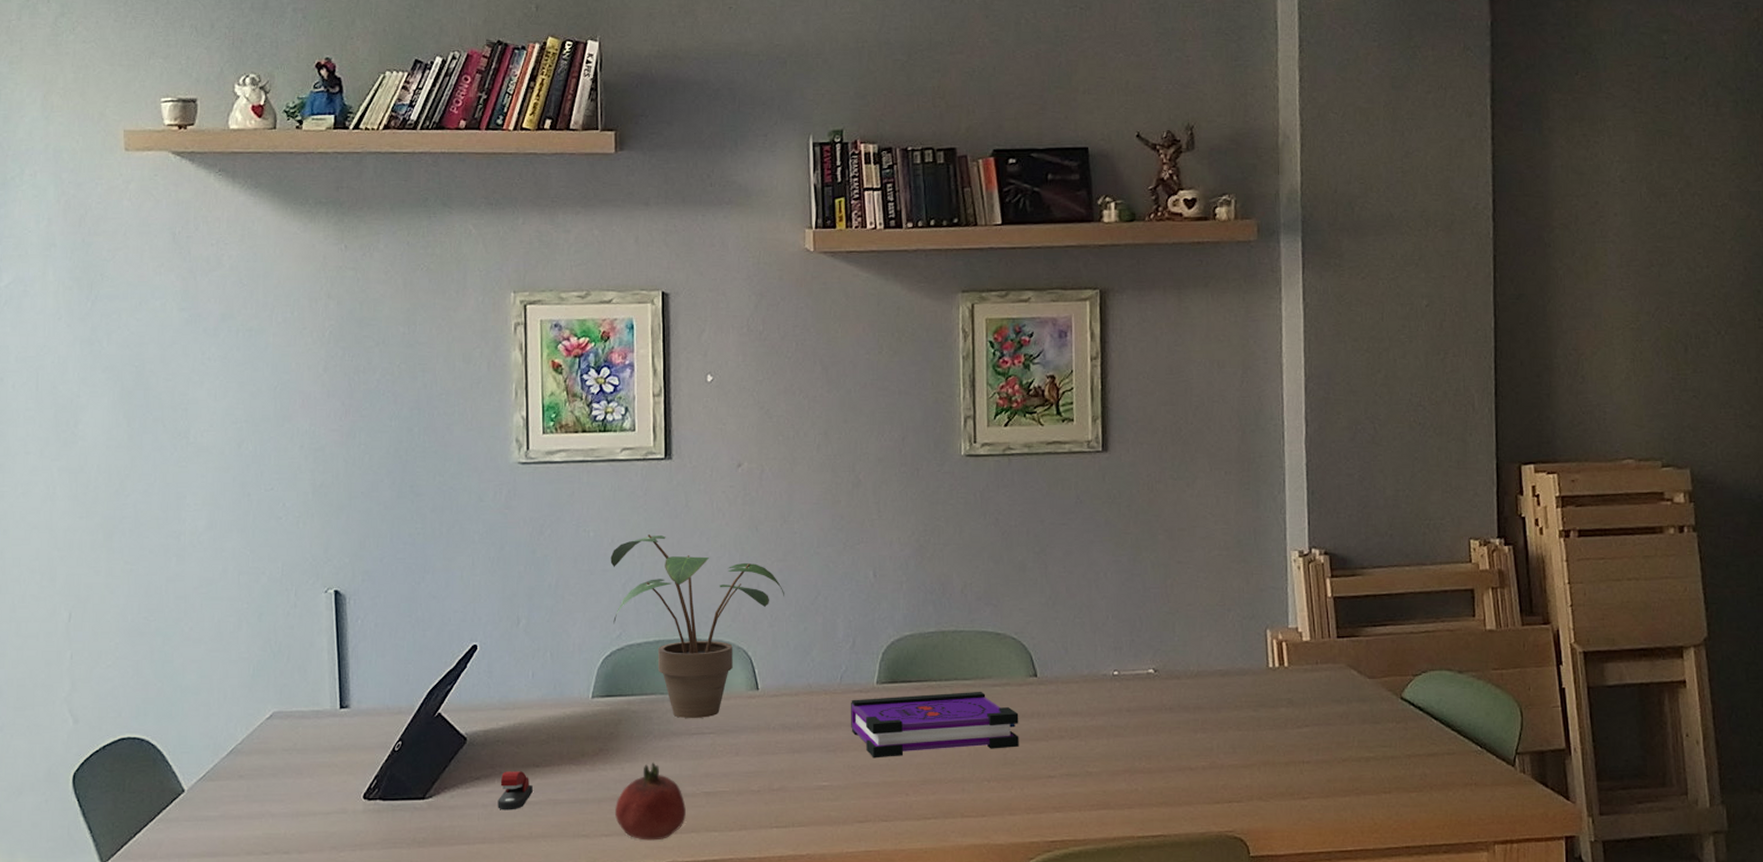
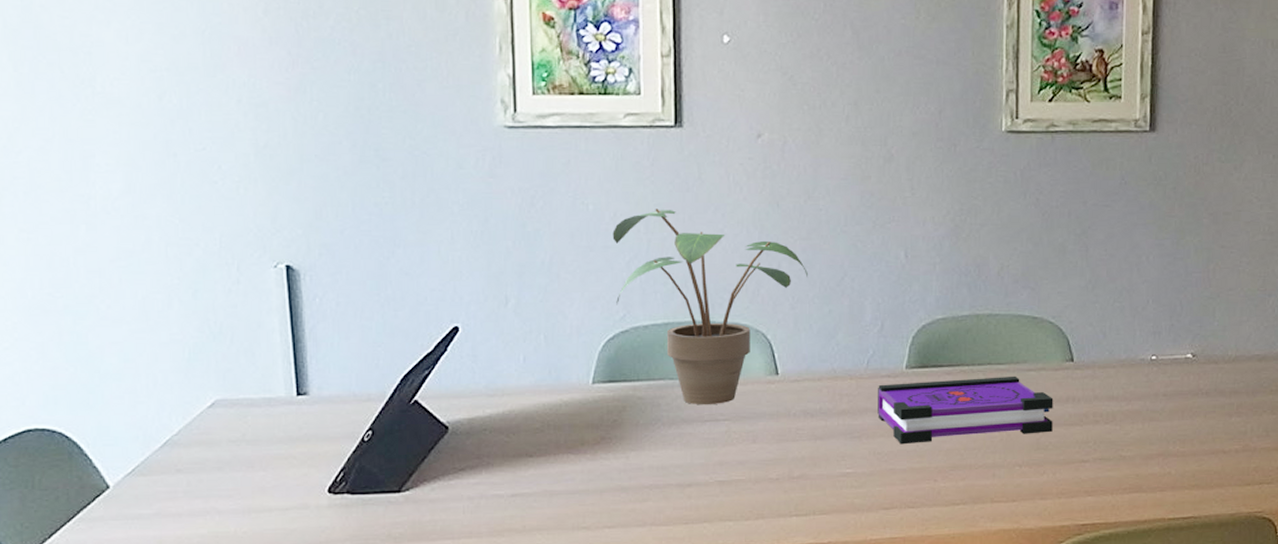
stapler: present [498,771,533,810] -> none [486,461,526,503]
fruit: present [614,762,686,841] -> none [618,450,698,532]

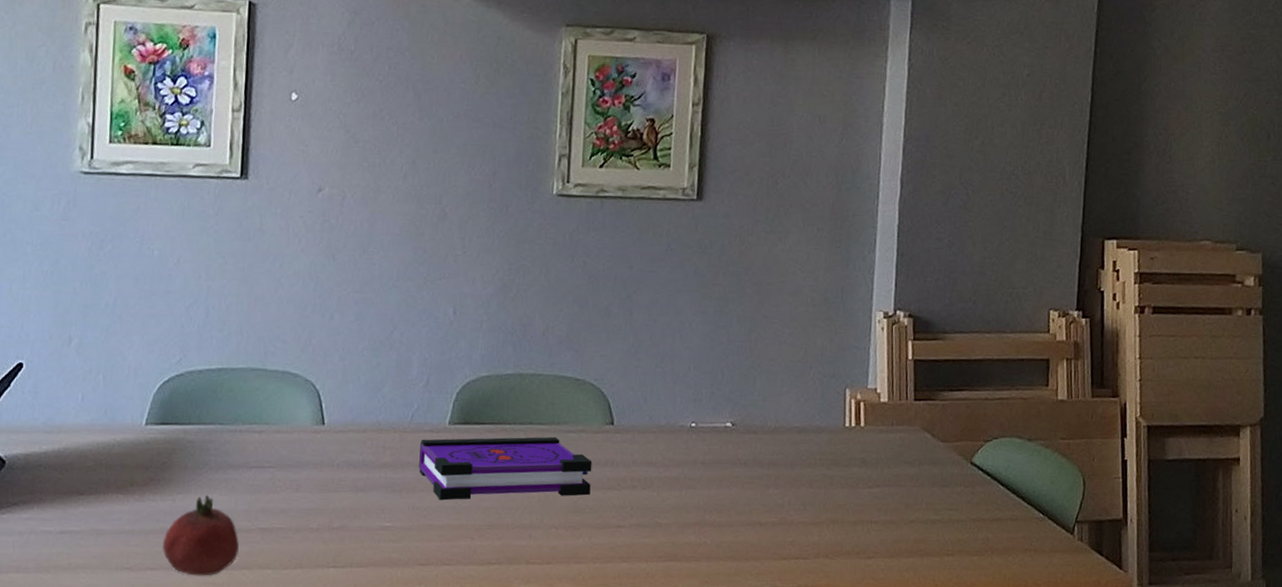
potted plant: present [612,208,809,405] -> none [173,256,360,452]
fruit: none [618,450,698,532] -> present [162,494,239,576]

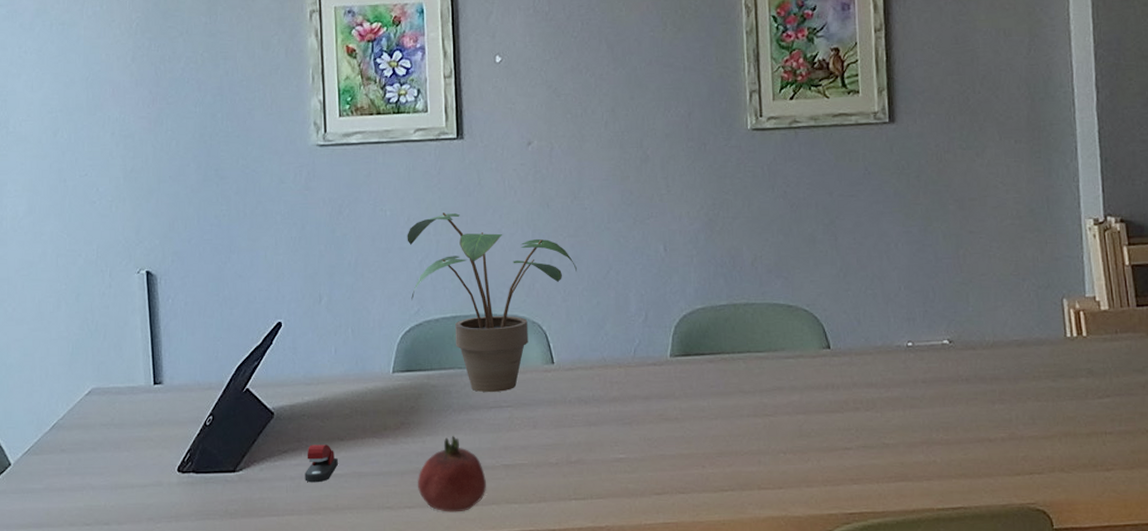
stapler: none [35,498,75,539] -> present [305,445,338,483]
potted plant: none [173,256,360,452] -> present [407,212,578,393]
board game: present [419,436,592,501] -> none [645,363,814,431]

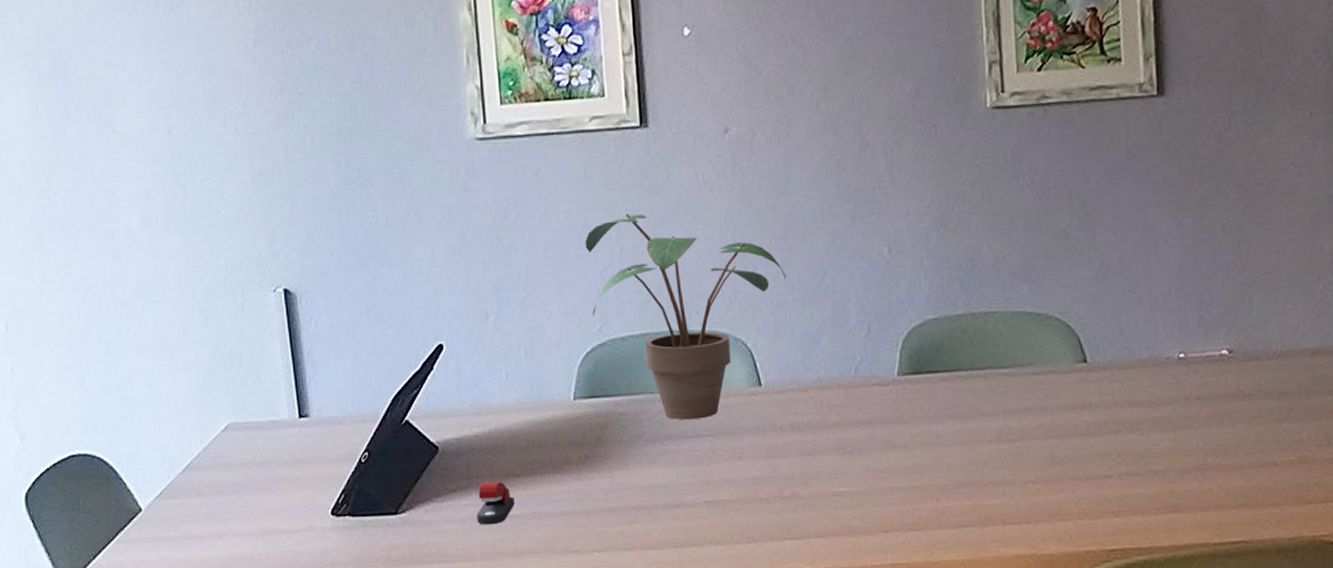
fruit: present [417,435,486,512] -> none [606,469,686,556]

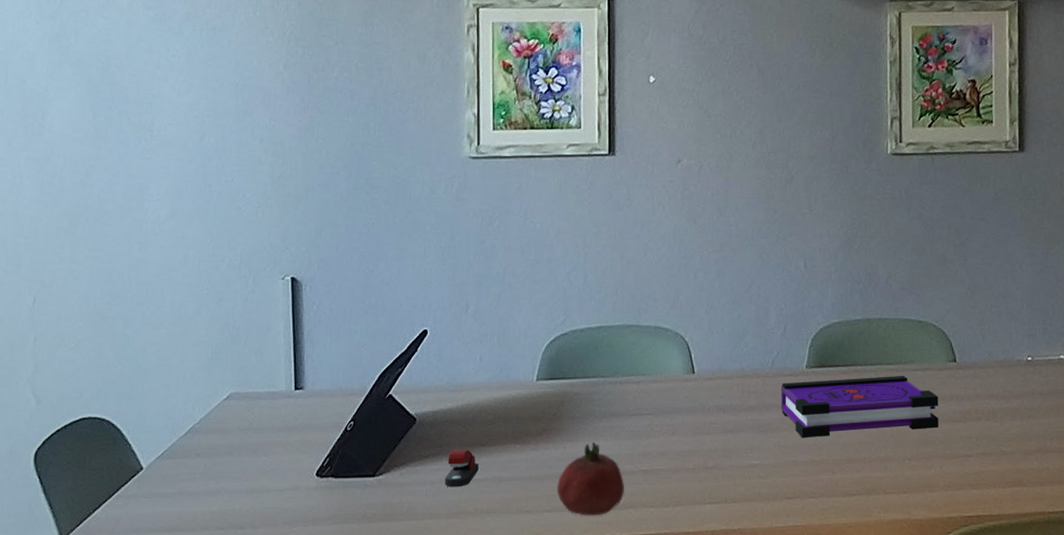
potted plant: present [585,214,787,420] -> none [556,226,721,401]
fruit: none [606,469,686,556] -> present [556,441,624,516]
board game: none [868,380,1068,460] -> present [781,375,939,438]

